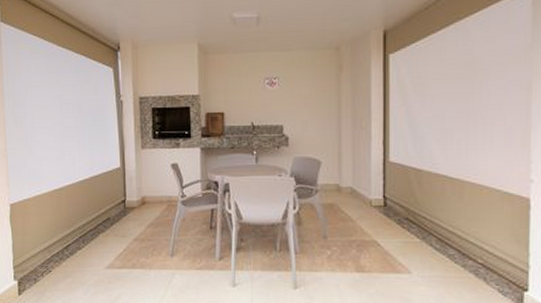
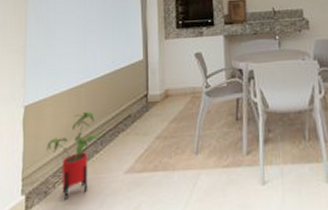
house plant: none [33,212,82,287] -> present [46,111,100,200]

